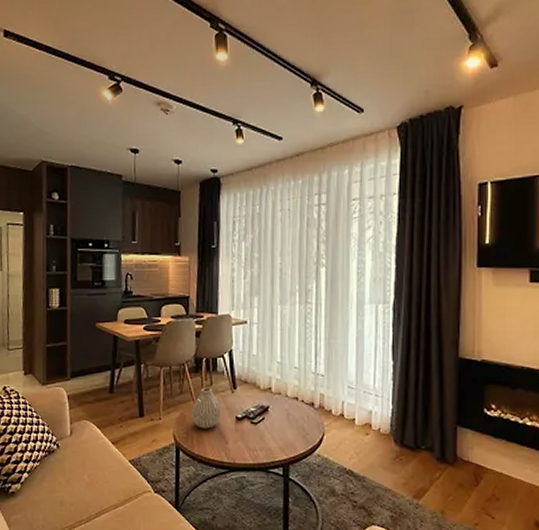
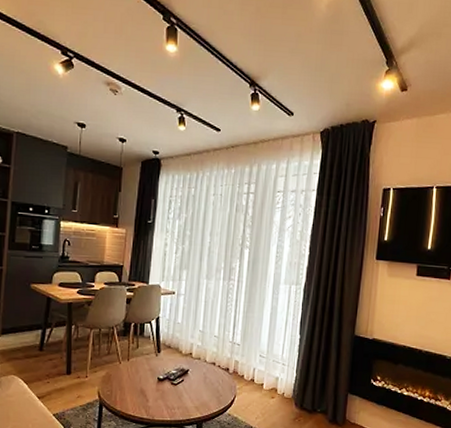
vase: present [191,387,222,429] -> none [117,349,145,388]

